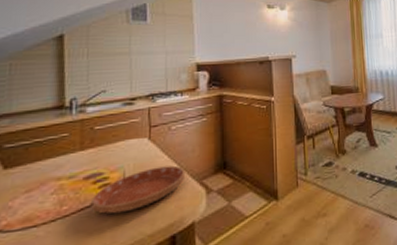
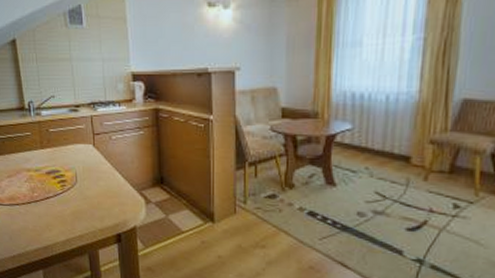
saucer: present [91,165,186,214] -> none [54,172,127,207]

